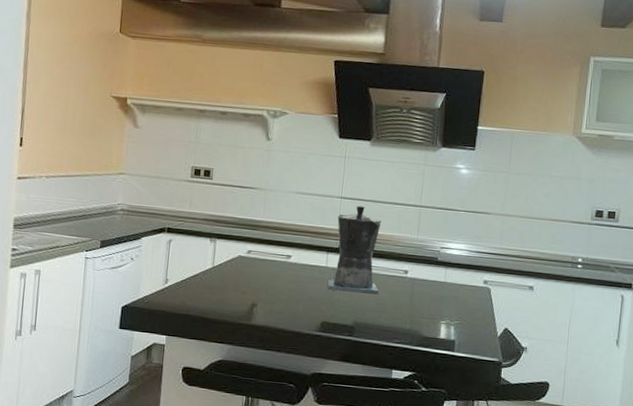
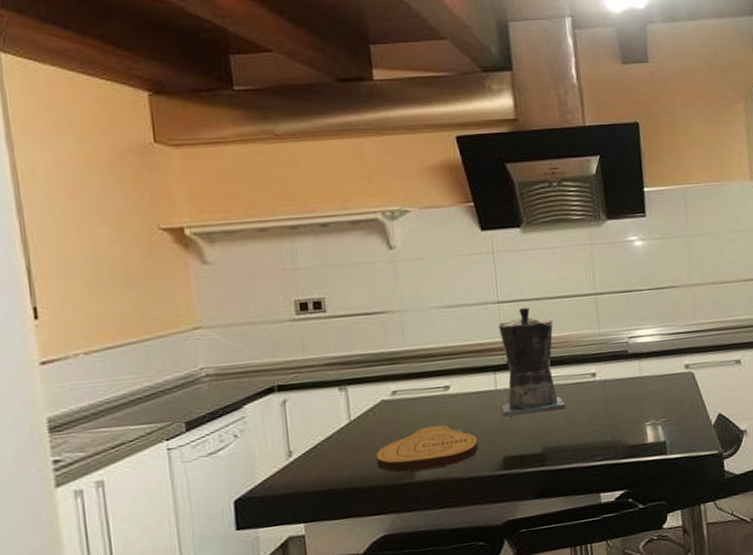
cutting board: none [226,283,305,318] -> present [376,425,479,473]

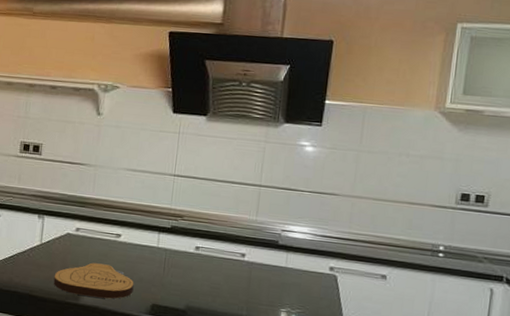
coffee maker: present [498,307,566,417] -> none [159,183,217,278]

